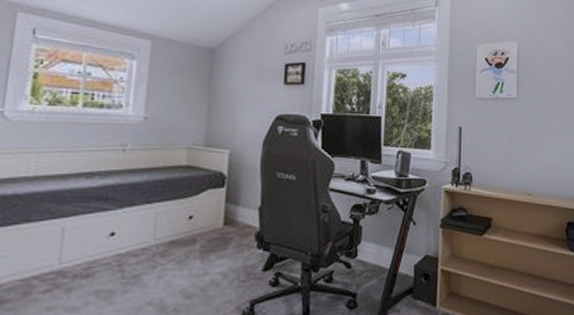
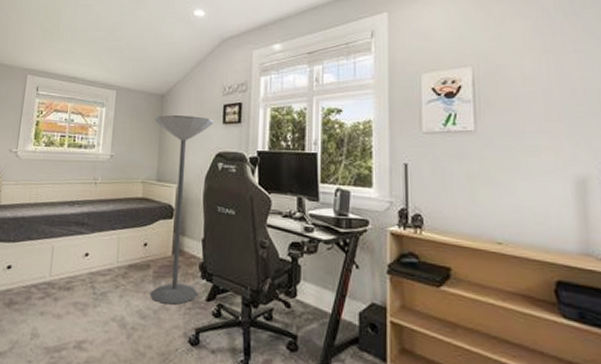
floor lamp: none [196,72,275,279] -> present [150,115,215,305]

